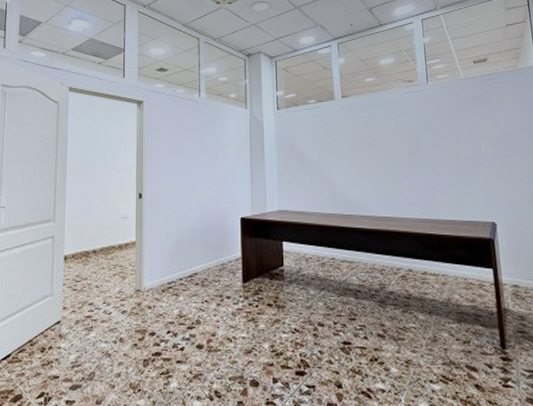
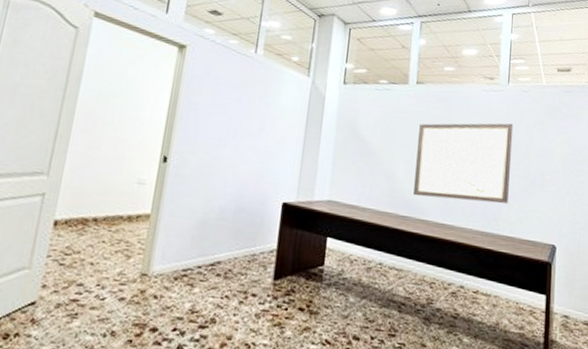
wall art: none [350,118,443,196] -> present [414,123,514,204]

